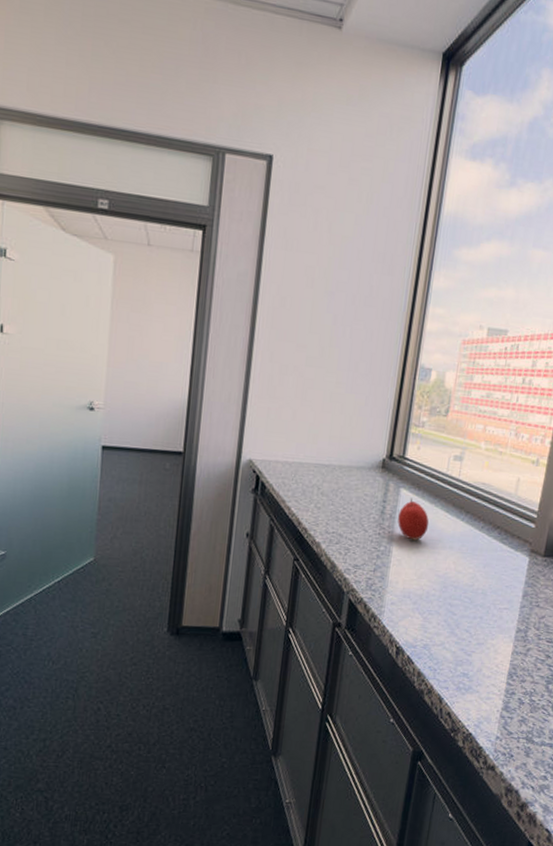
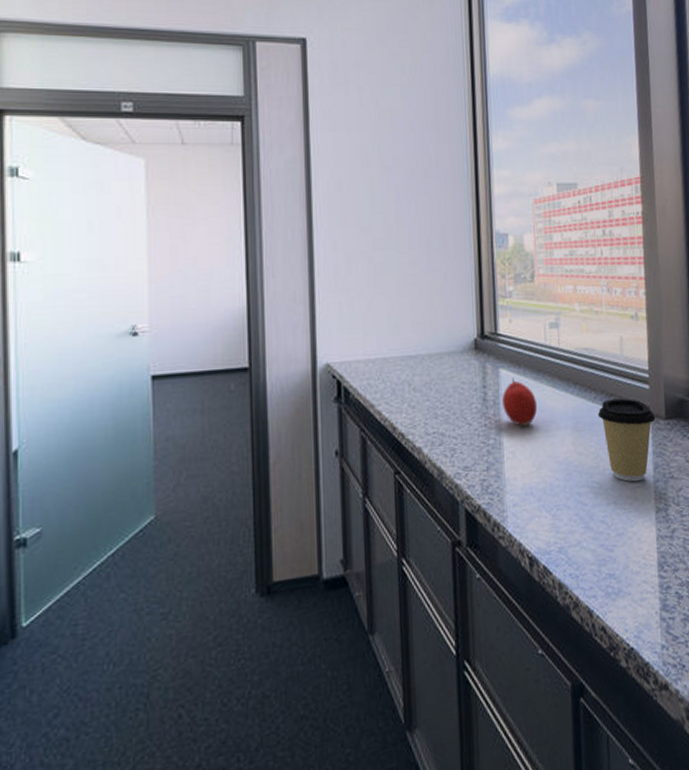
coffee cup: none [481,530,535,604] -> present [597,398,656,482]

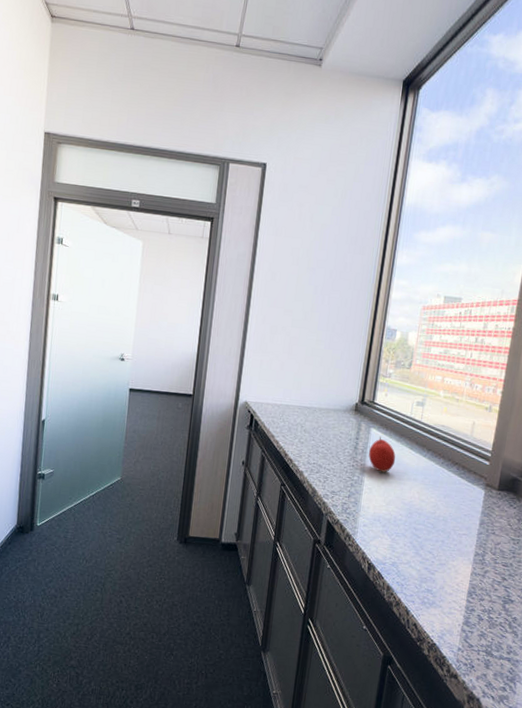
coffee cup: present [597,398,656,482] -> none [442,466,490,531]

